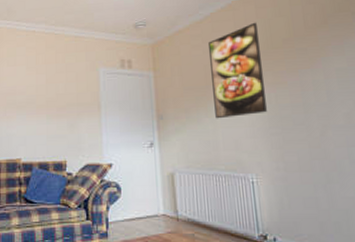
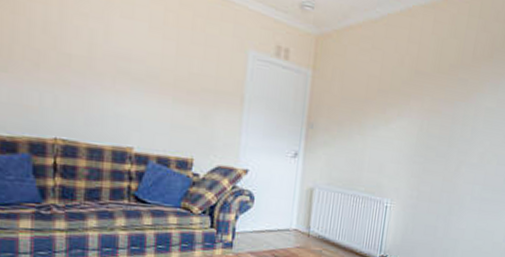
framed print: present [209,22,267,119] -> none [367,37,431,140]

